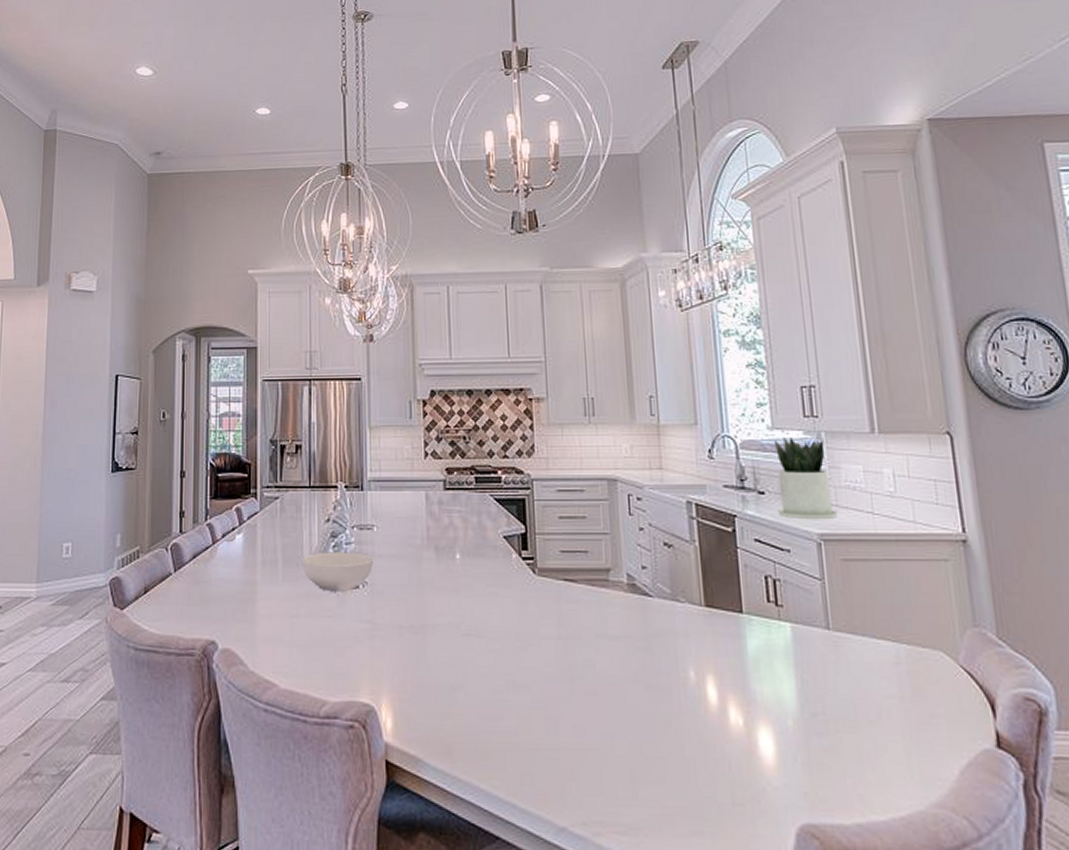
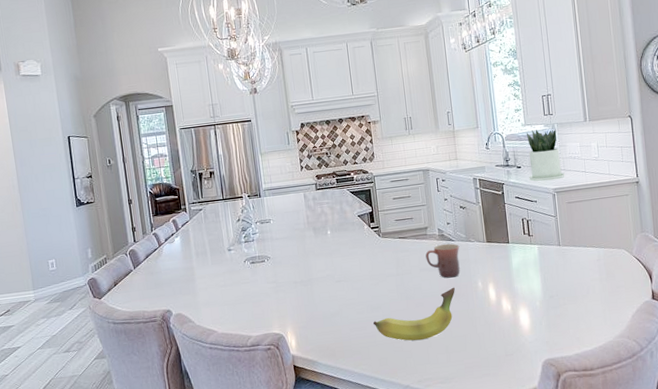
bowl: present [301,552,373,591] -> none [223,239,273,267]
fruit: none [514,672,650,754] -> present [373,287,455,341]
mug: none [605,599,661,656] -> present [425,243,460,278]

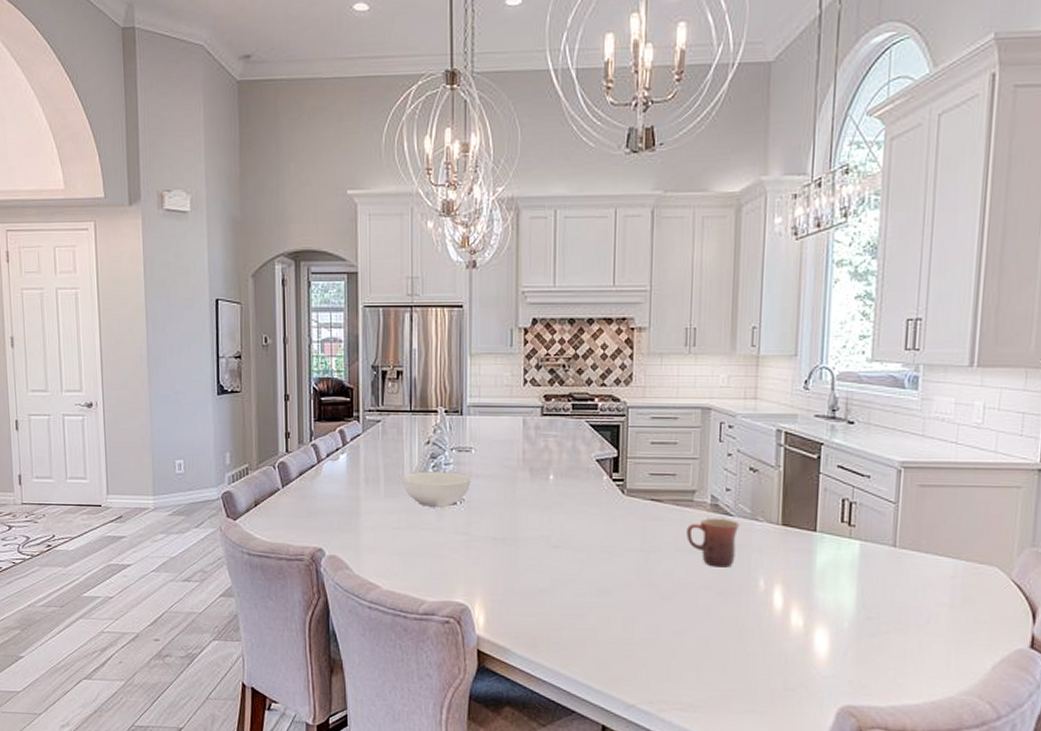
bowl: none [223,239,273,267] -> present [402,471,471,507]
fruit: present [373,287,455,341] -> none [595,581,723,647]
planter: present [526,128,565,181] -> none [864,370,923,449]

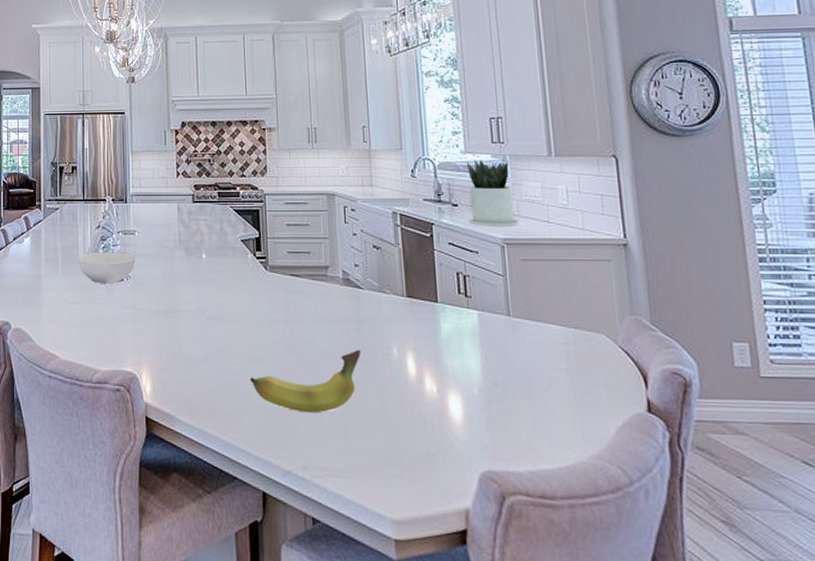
fruit: none [595,581,723,647] -> present [249,349,361,413]
mug: present [686,517,740,568] -> none [324,290,370,337]
planter: none [864,370,923,449] -> present [466,160,519,228]

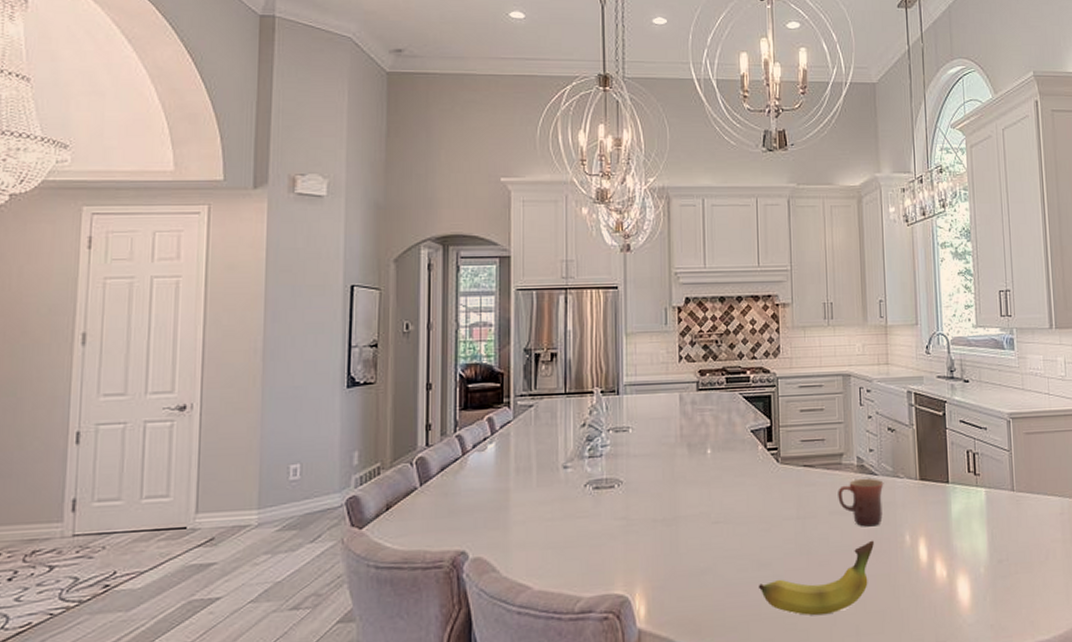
bowl: present [77,252,135,283] -> none [556,454,629,493]
mug: none [324,290,370,337] -> present [838,478,884,527]
planter: present [466,160,519,228] -> none [977,334,1024,402]

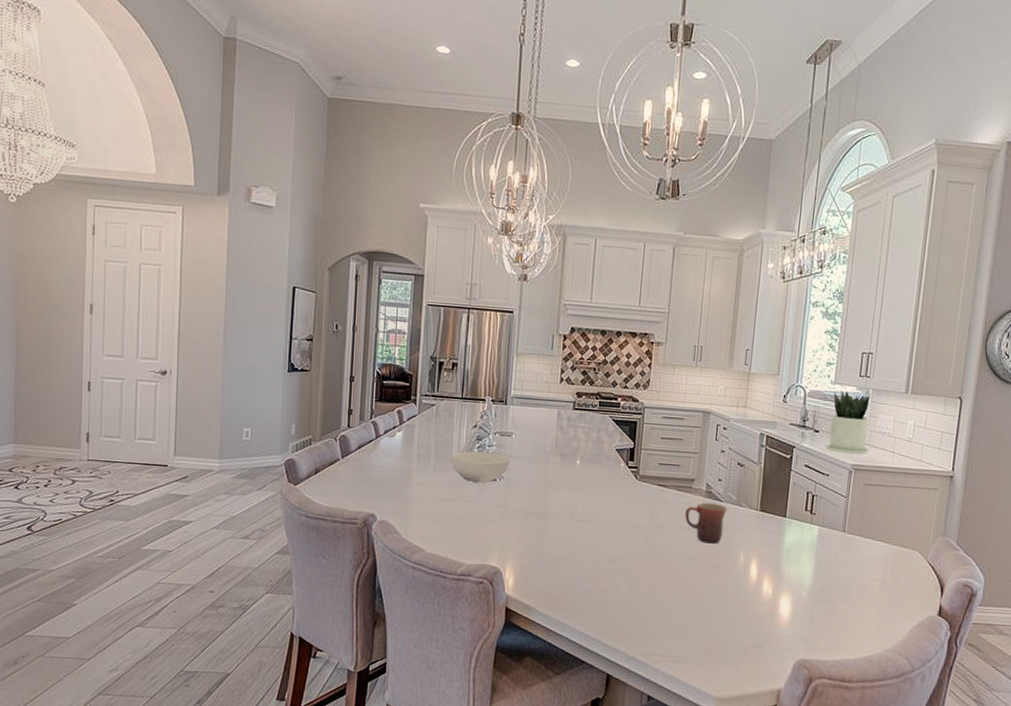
bowl: none [556,454,629,493] -> present [450,451,510,483]
fruit: present [758,540,874,616] -> none [607,555,712,609]
planter: none [977,334,1024,402] -> present [826,391,870,455]

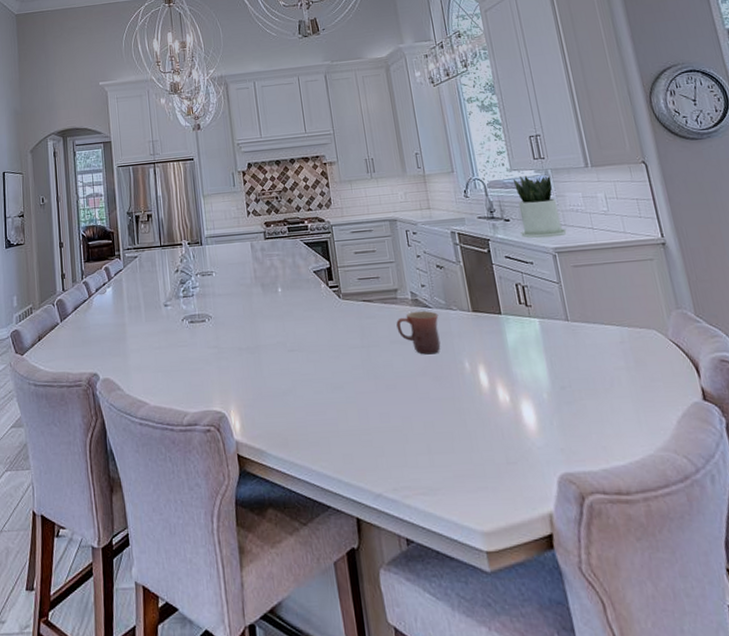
bowl: present [450,451,510,483] -> none [158,294,215,326]

